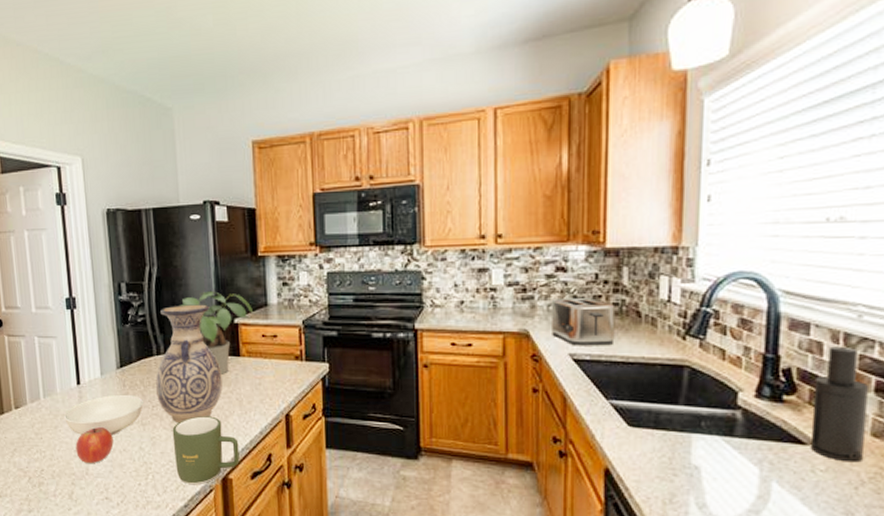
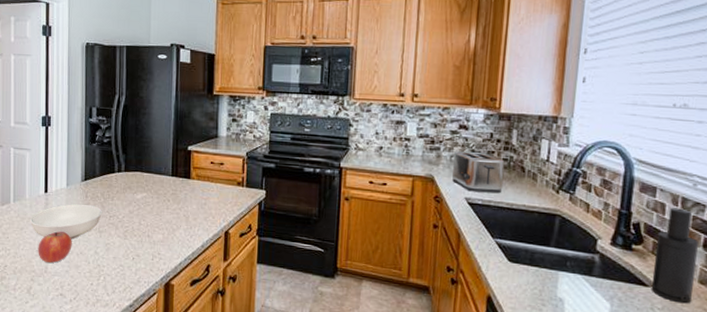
vase: present [155,304,223,424] -> none [114,130,174,233]
mug: present [172,416,240,484] -> none [125,228,182,288]
potted plant: present [180,291,253,374] -> none [142,121,205,193]

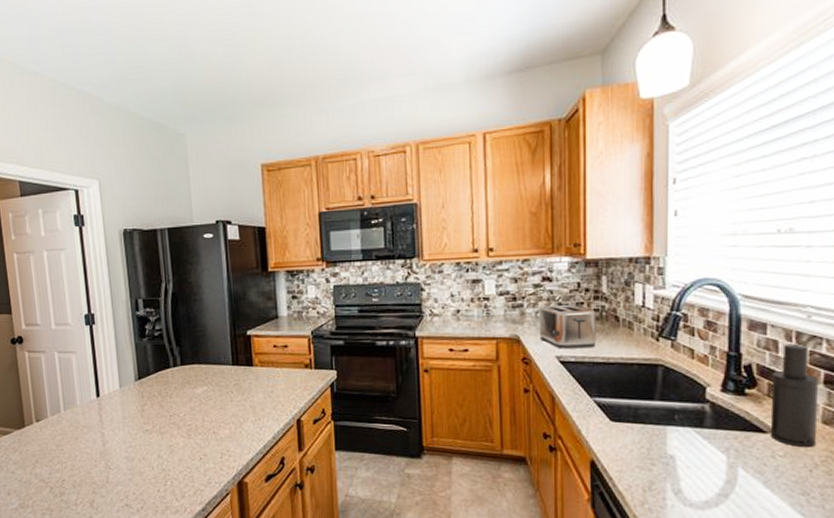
bowl: present [29,203,103,240] -> none [83,405,162,445]
fruit: present [38,231,72,263] -> none [96,436,133,473]

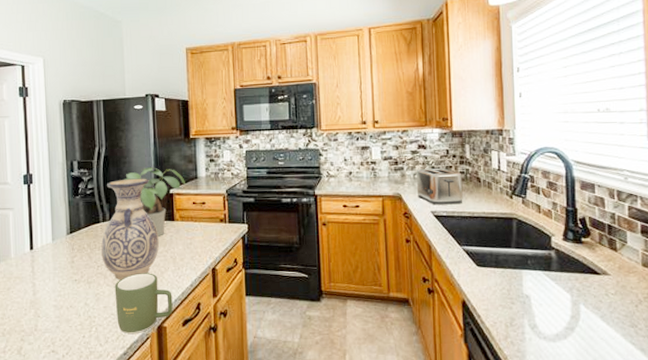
vase: none [172,318,238,431] -> present [100,178,160,281]
mug: none [189,423,254,488] -> present [114,273,173,334]
potted plant: none [195,305,264,384] -> present [124,167,185,237]
soap dispenser: present [770,343,818,448] -> none [601,200,638,287]

